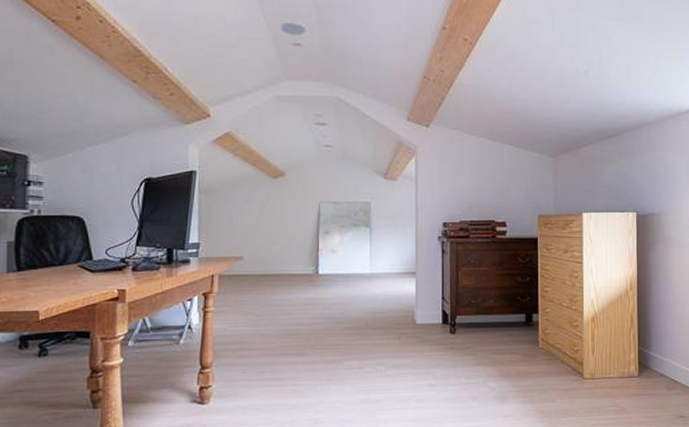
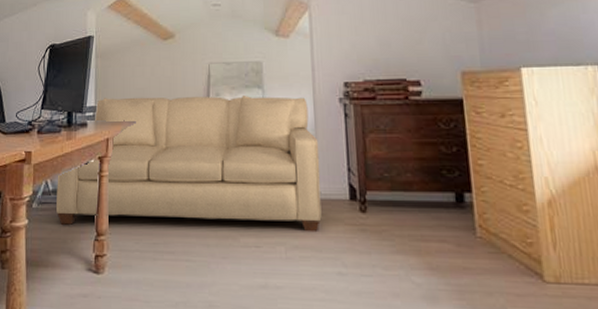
sofa: none [156,232,419,361] -> present [56,94,322,233]

